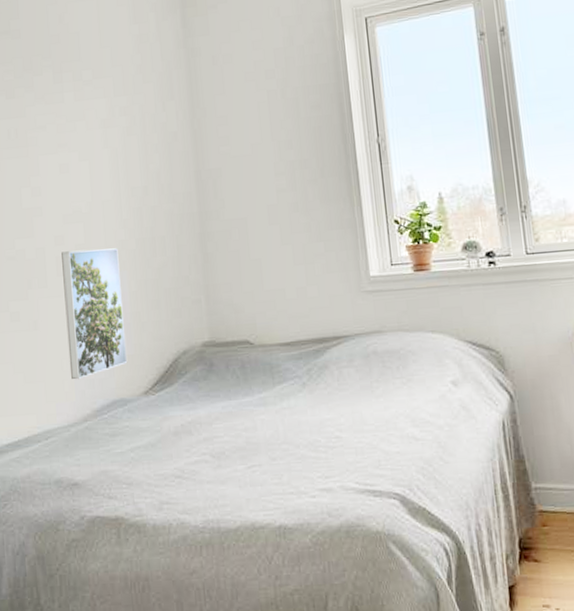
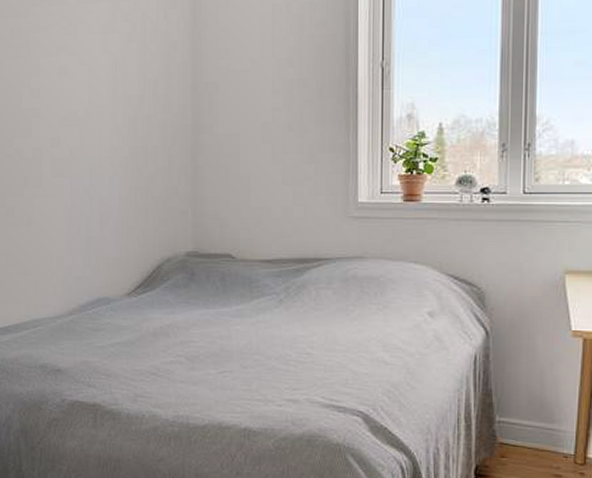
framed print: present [61,248,128,380] -> none [57,153,114,276]

